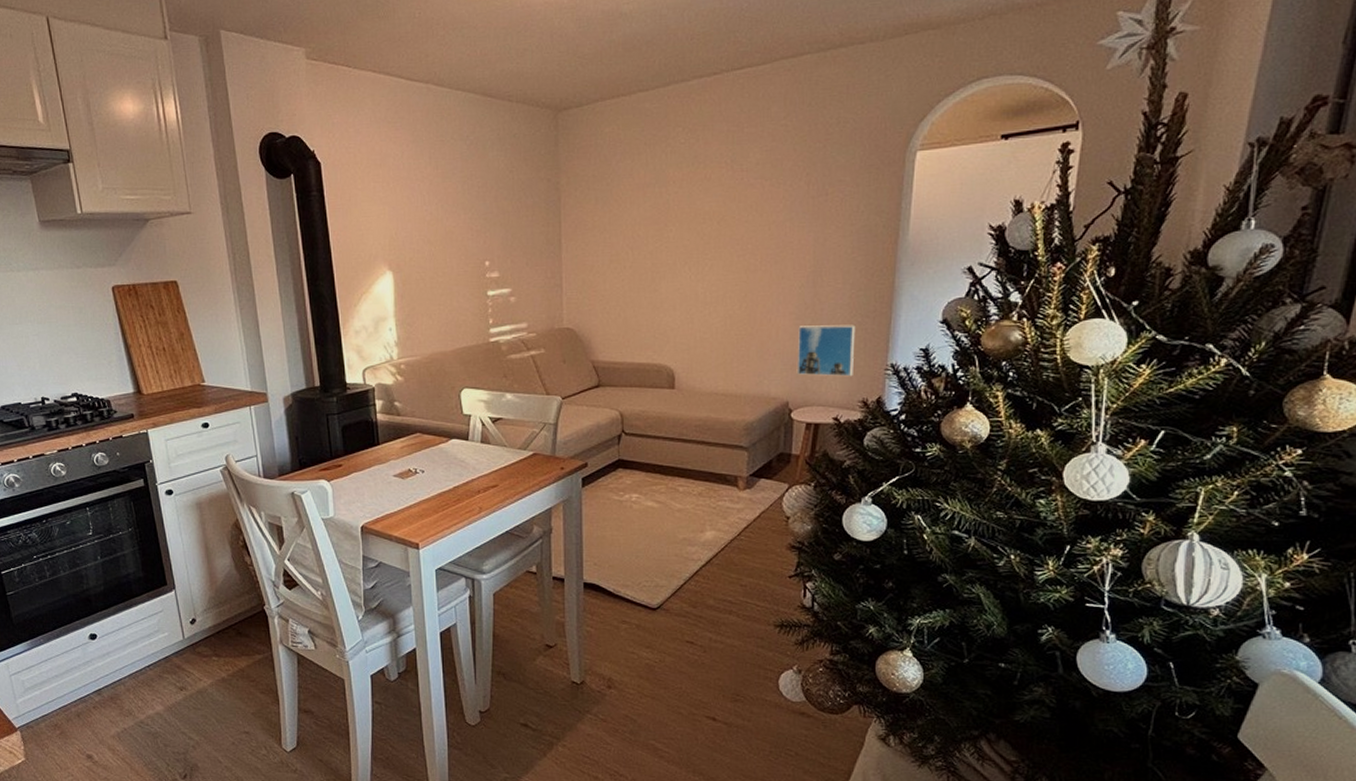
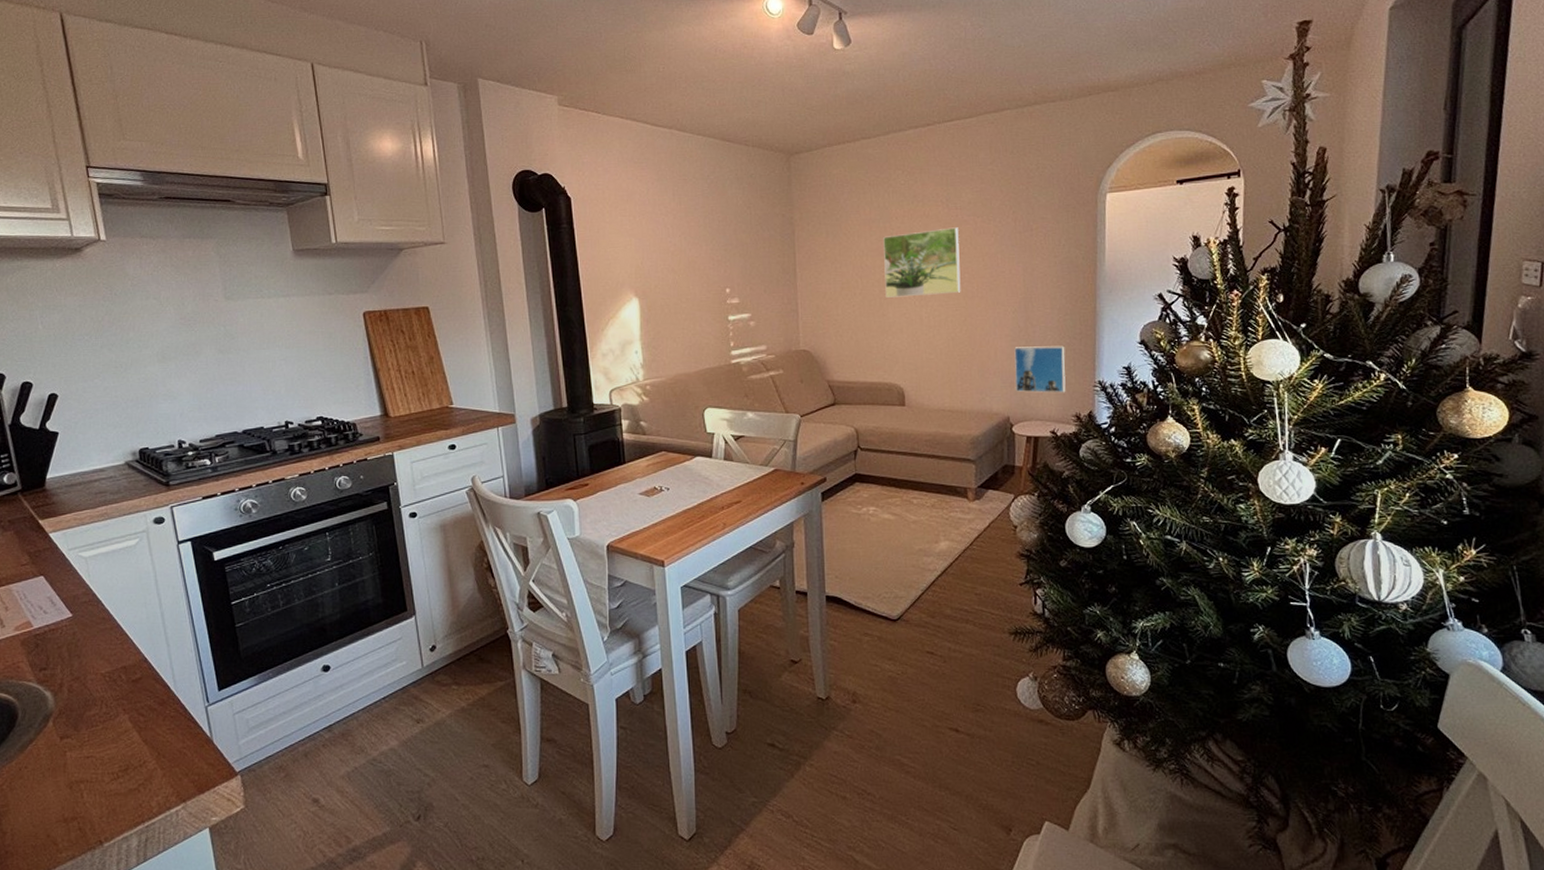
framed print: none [658,192,743,271] -> present [883,227,961,298]

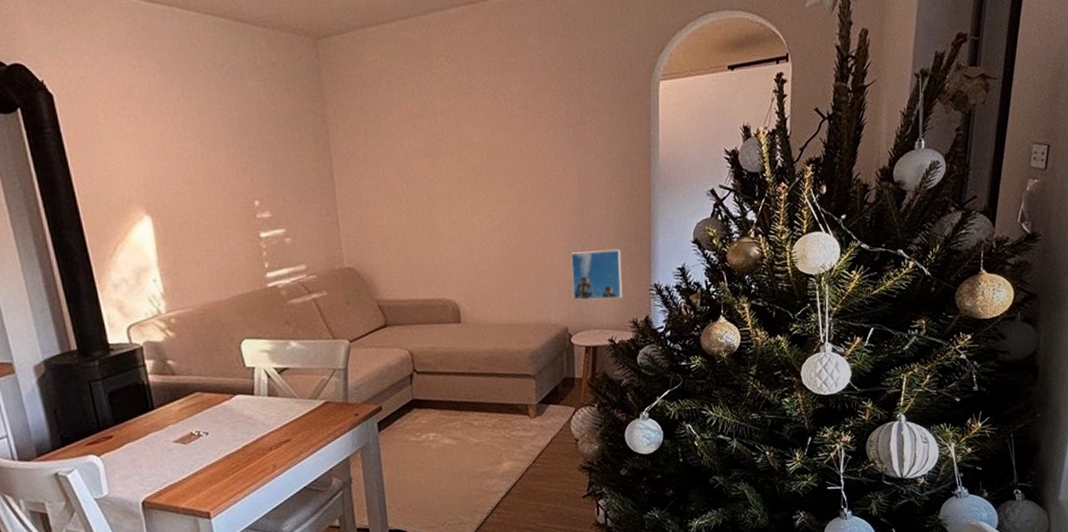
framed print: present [883,227,961,298] -> none [428,122,514,204]

